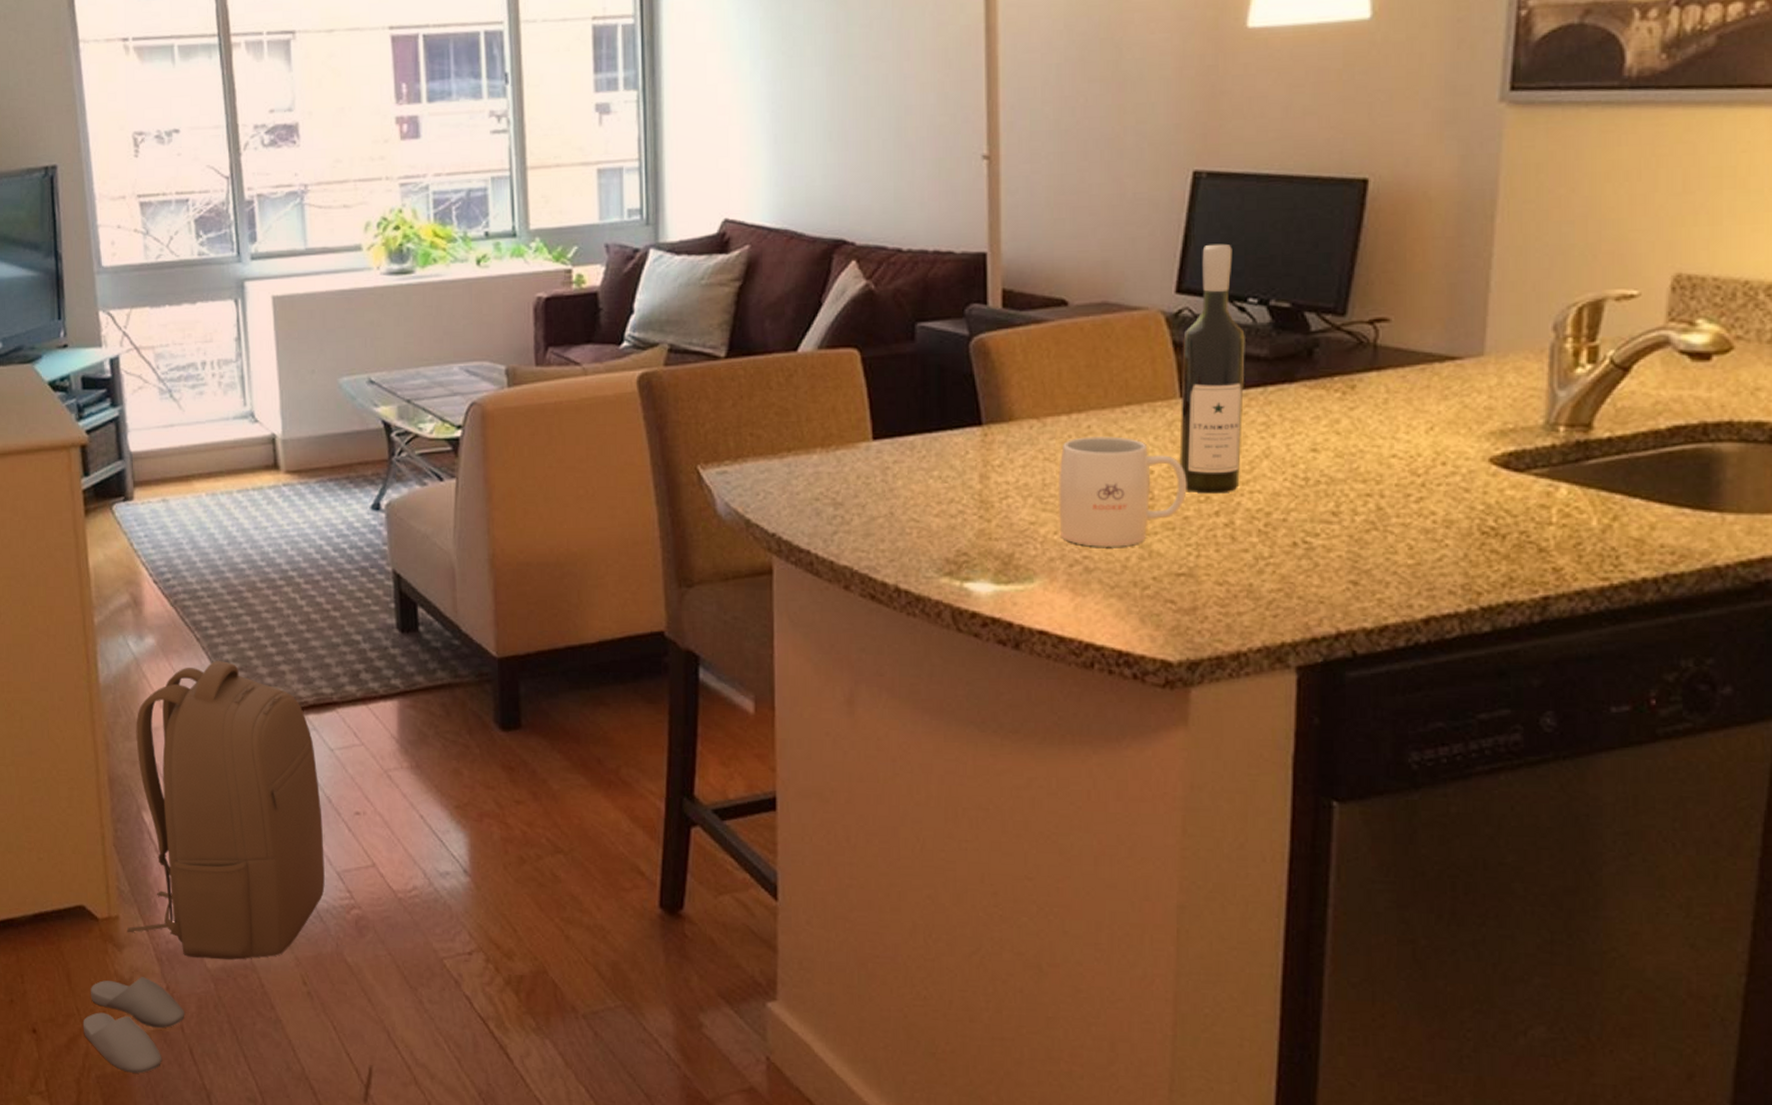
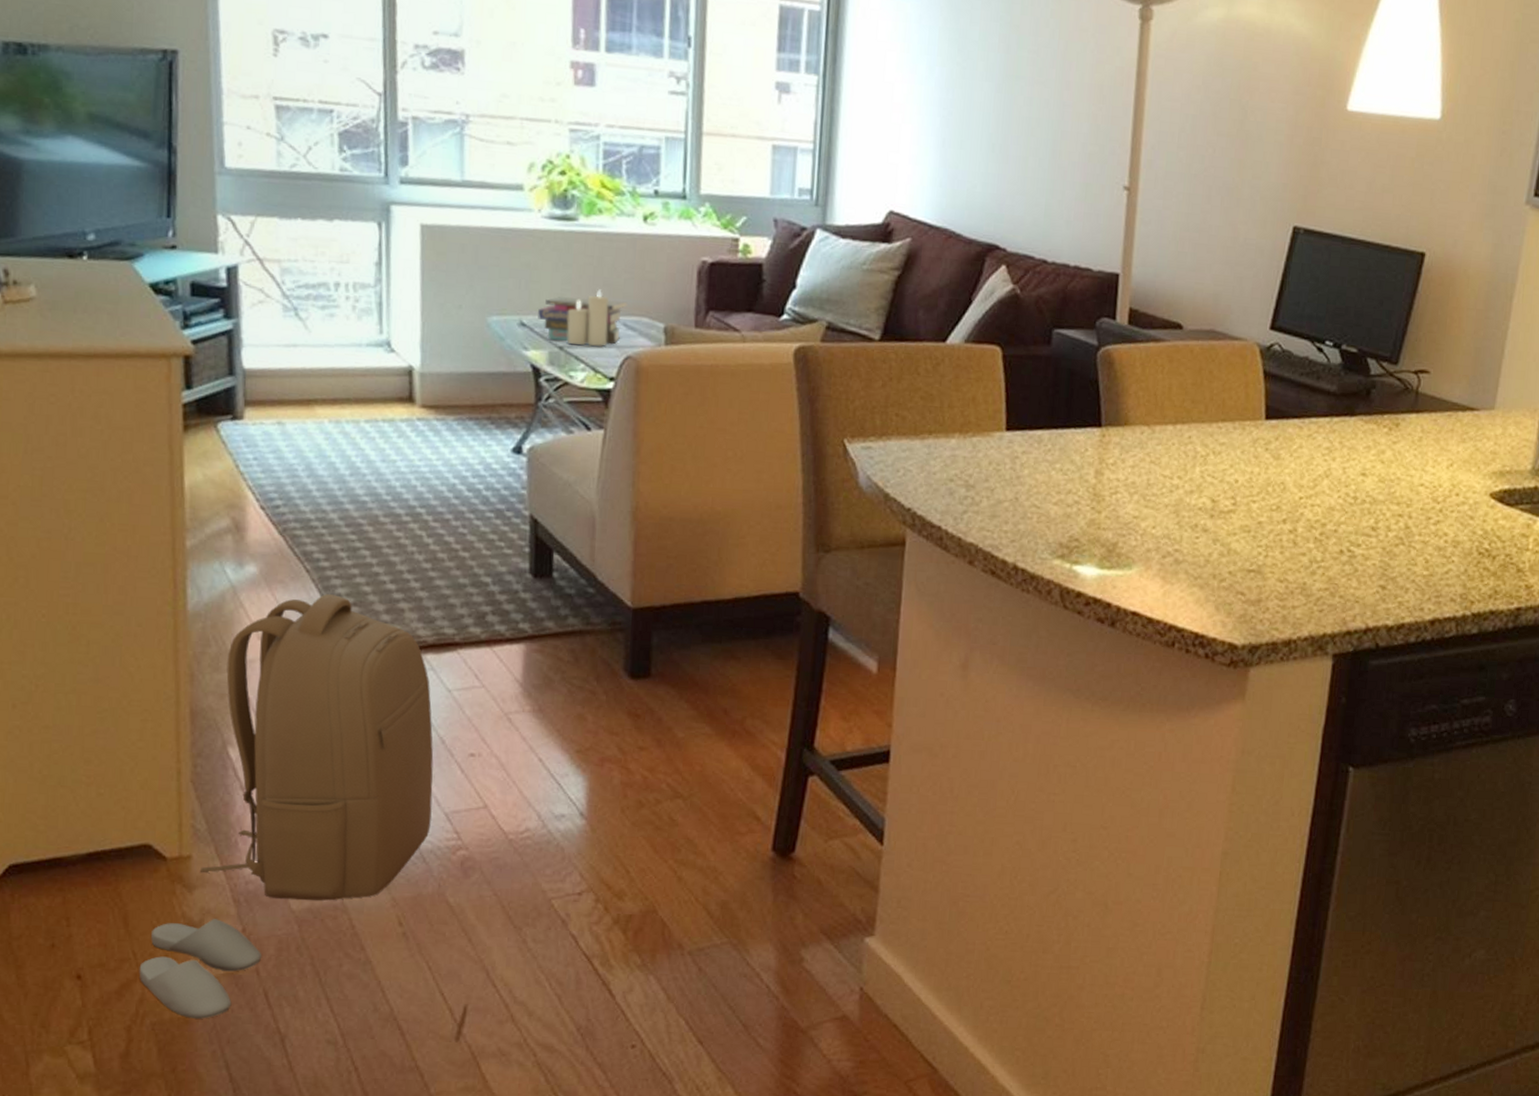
books: none [385,348,468,395] -> present [538,297,627,345]
candle: none [411,338,451,397] -> present [567,289,609,347]
mug: present [1057,436,1187,547] -> none [1157,445,1264,544]
bottle: present [1179,243,1245,494] -> none [1259,290,1321,505]

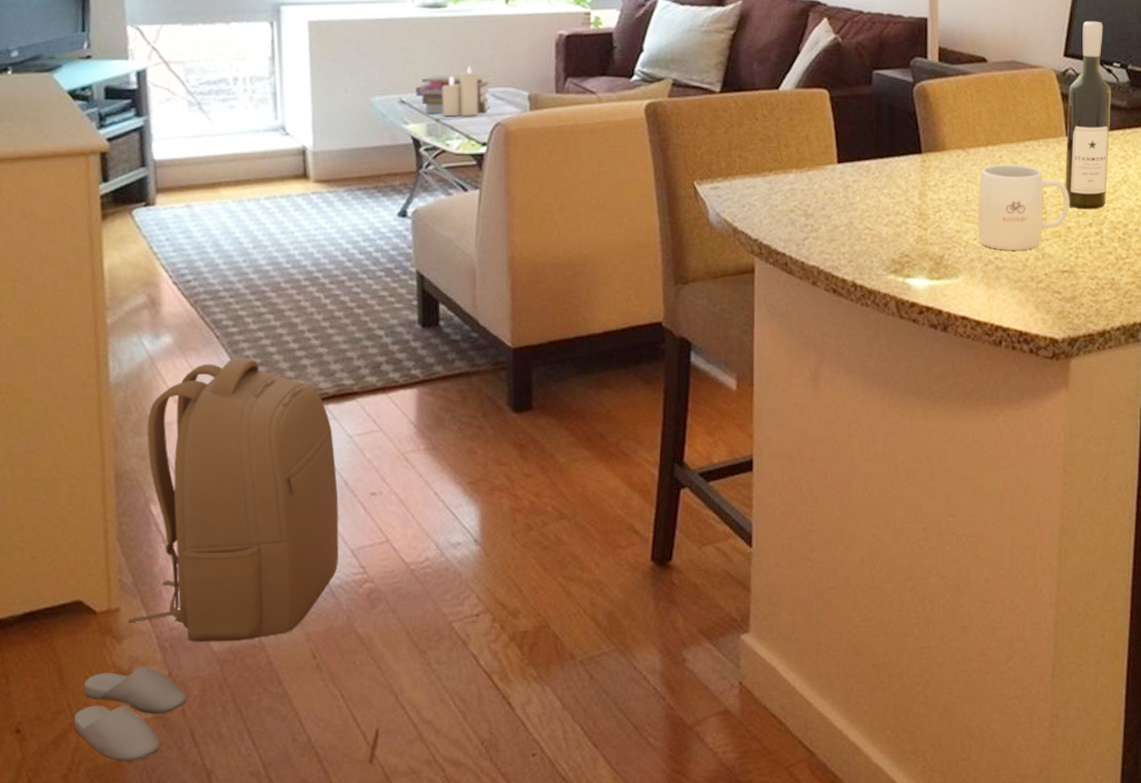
mug: none [1157,445,1264,544] -> present [977,164,1070,250]
bottle: none [1259,290,1321,505] -> present [1065,21,1111,210]

